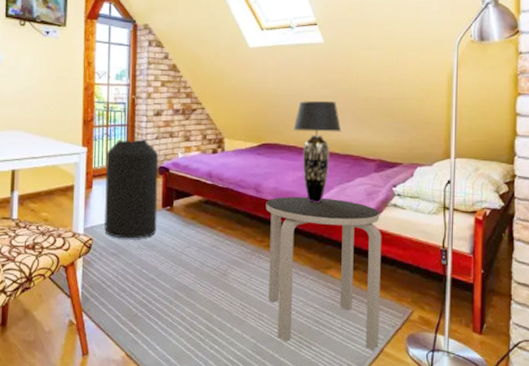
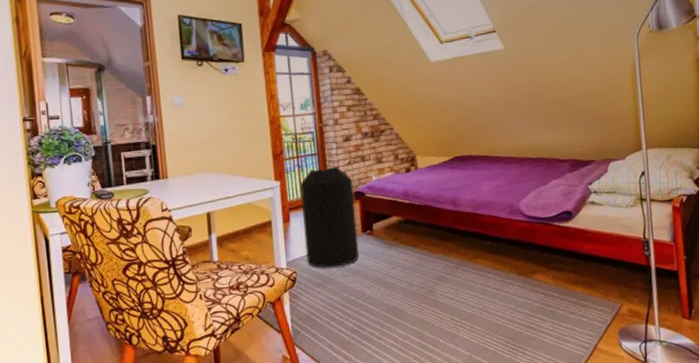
side table: present [266,196,382,351] -> none [465,203,592,350]
table lamp: present [293,101,342,202] -> none [483,107,532,209]

